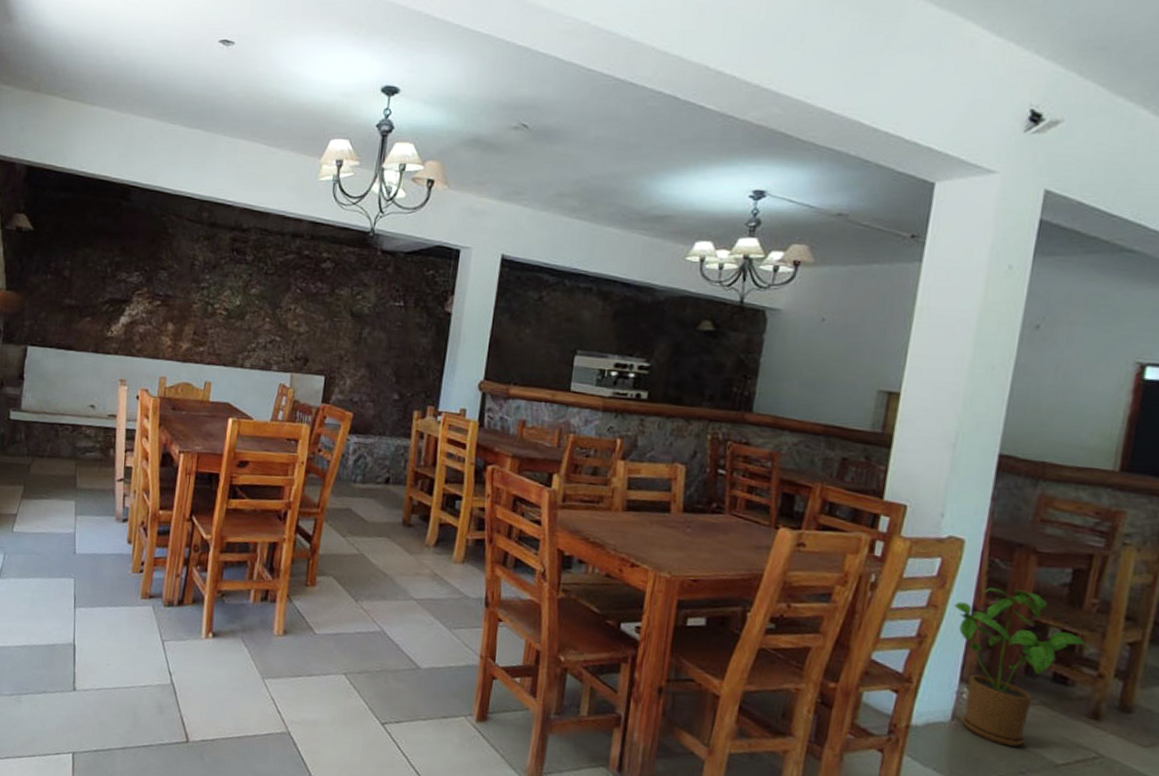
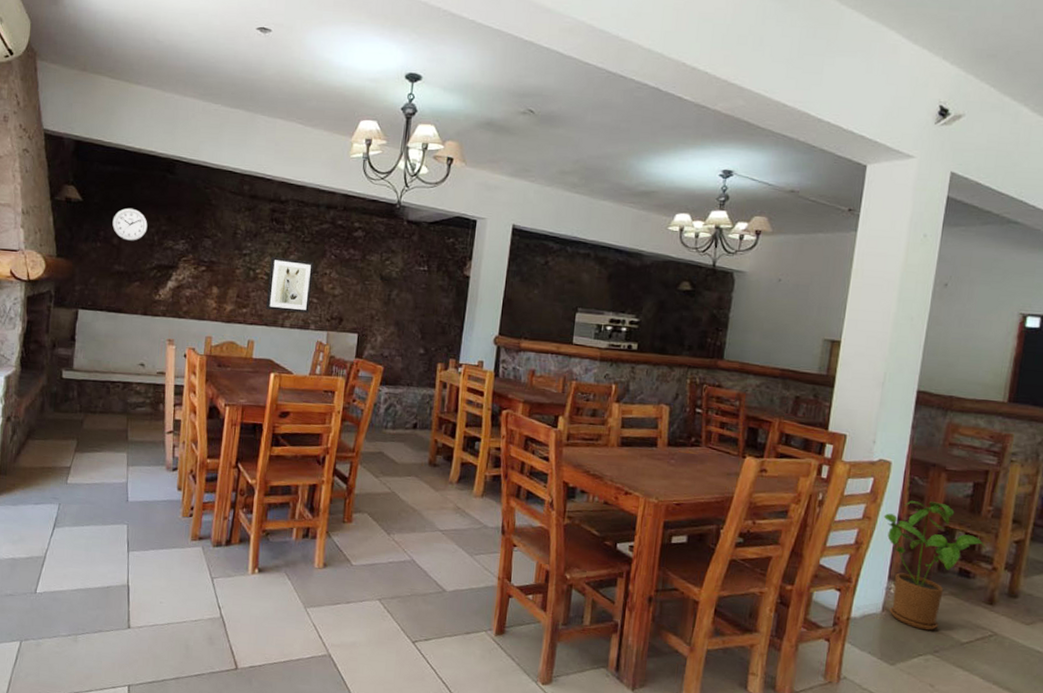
wall clock: none [63,237,101,273] -> present [112,207,148,241]
wall art: none [224,289,278,354] -> present [265,256,315,314]

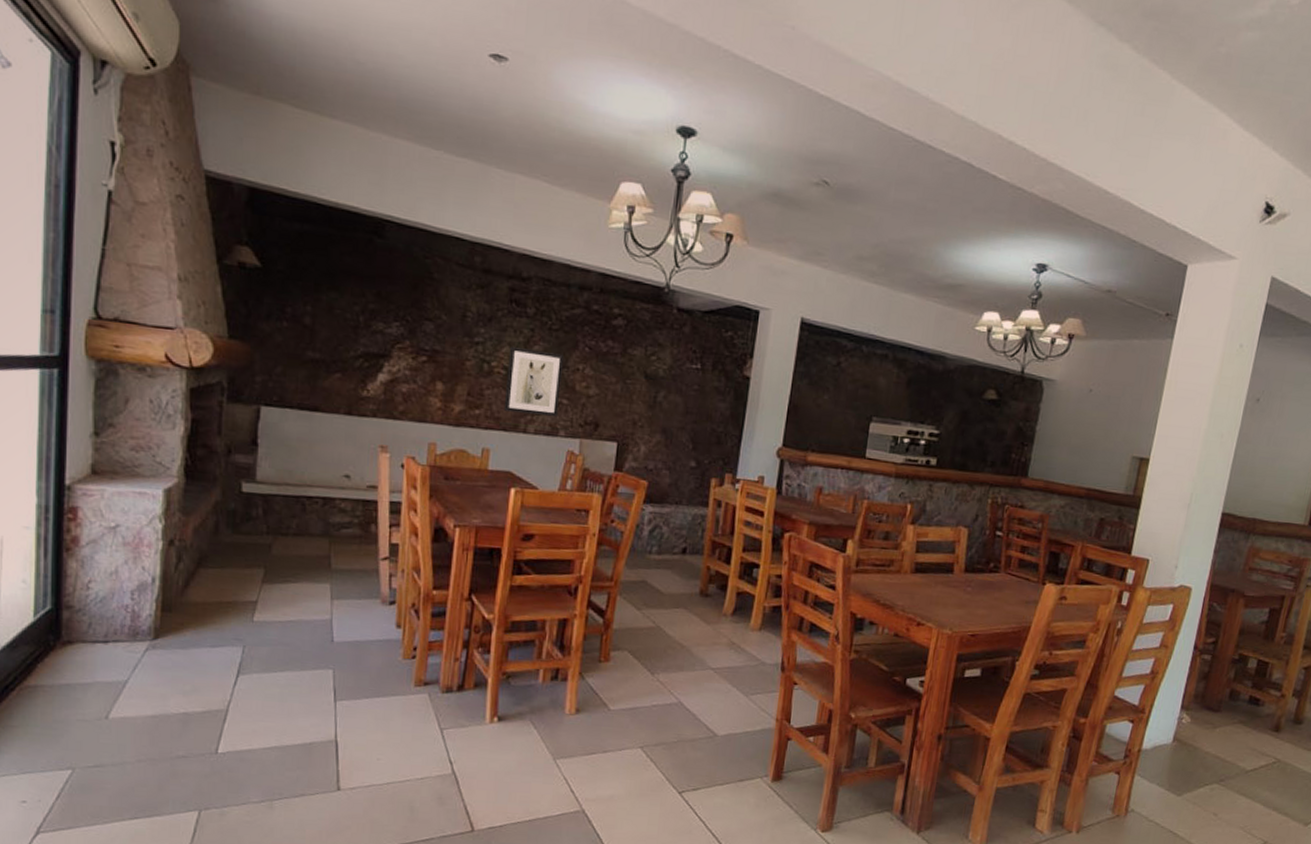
wall clock: present [112,207,148,241] -> none [303,278,350,322]
house plant: present [883,501,986,631] -> none [1179,628,1277,760]

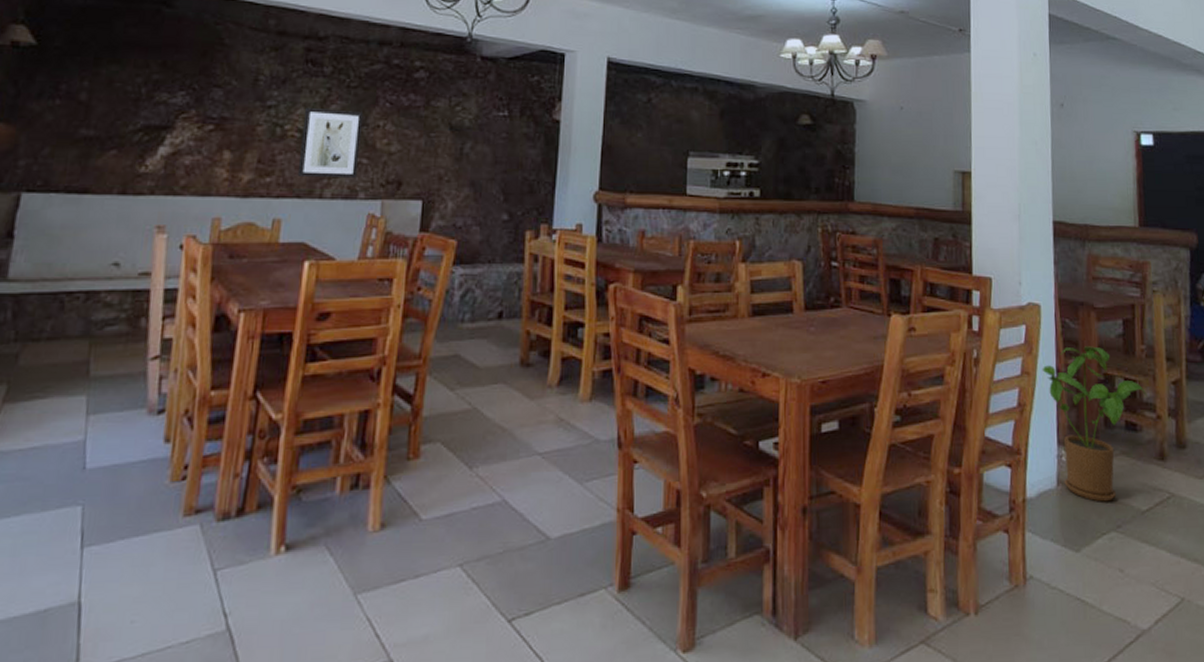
house plant: none [1179,628,1277,760] -> present [1042,346,1147,502]

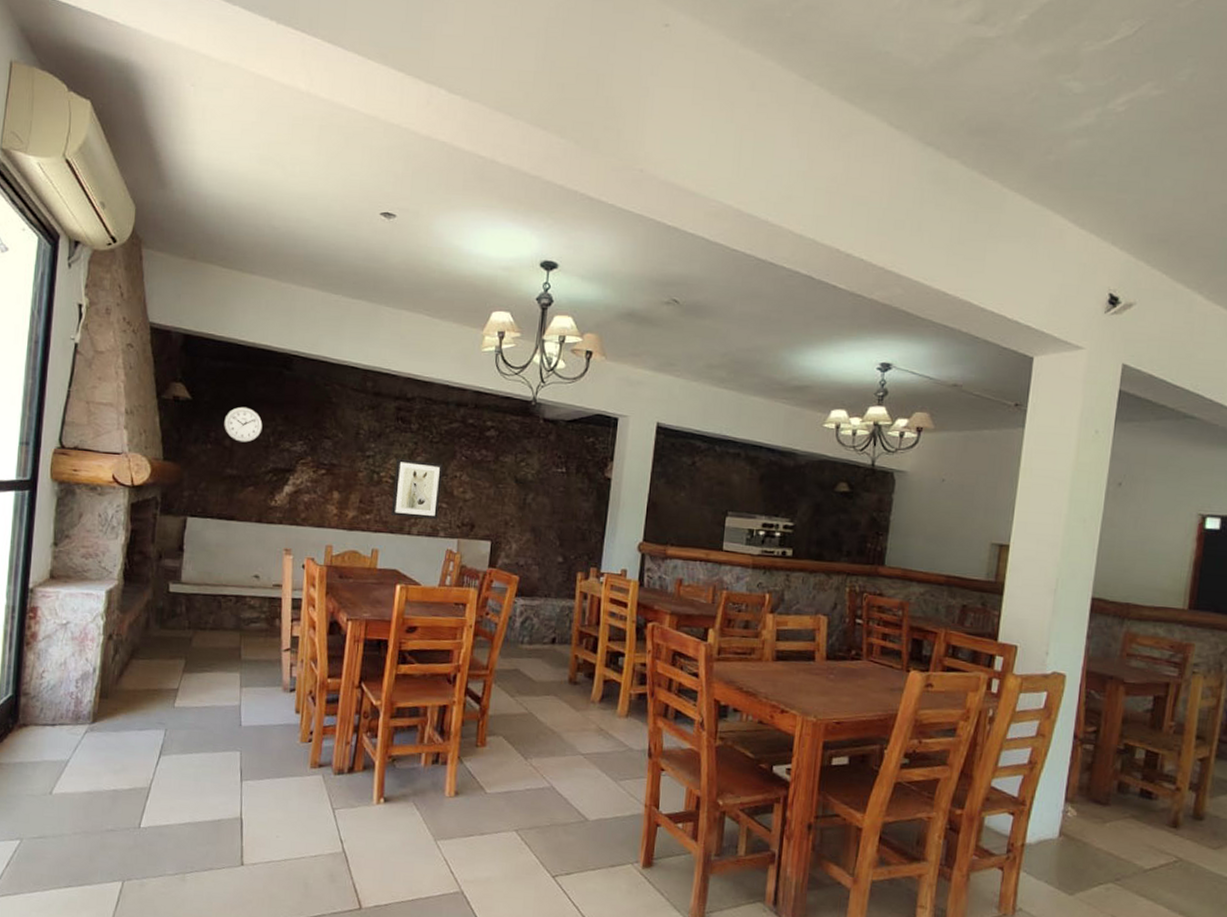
wall clock: none [79,51,133,96] -> present [224,406,263,443]
house plant: present [1042,346,1147,502] -> none [1058,716,1169,857]

